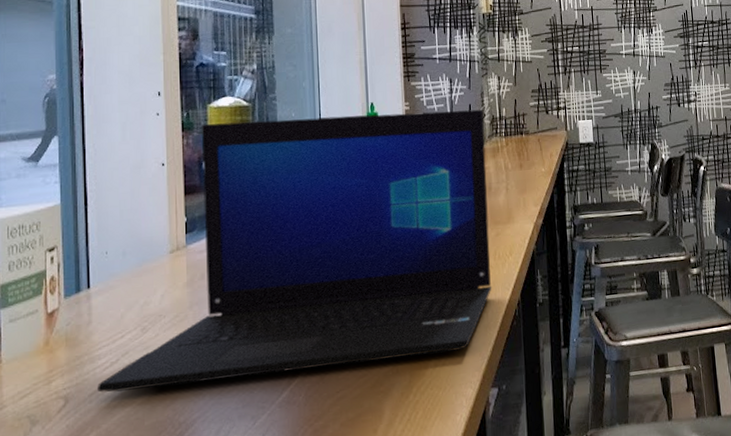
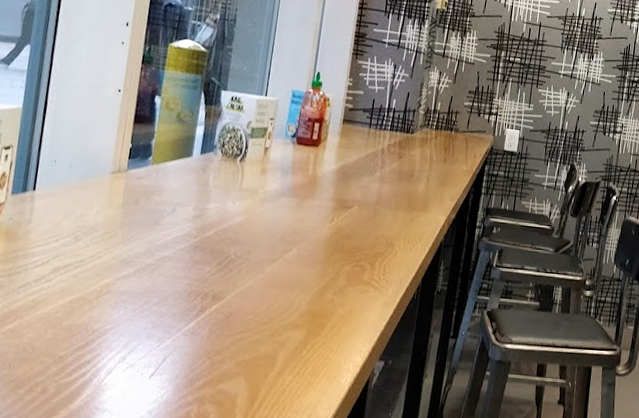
laptop: present [97,109,492,393] -> none [26,60,421,319]

